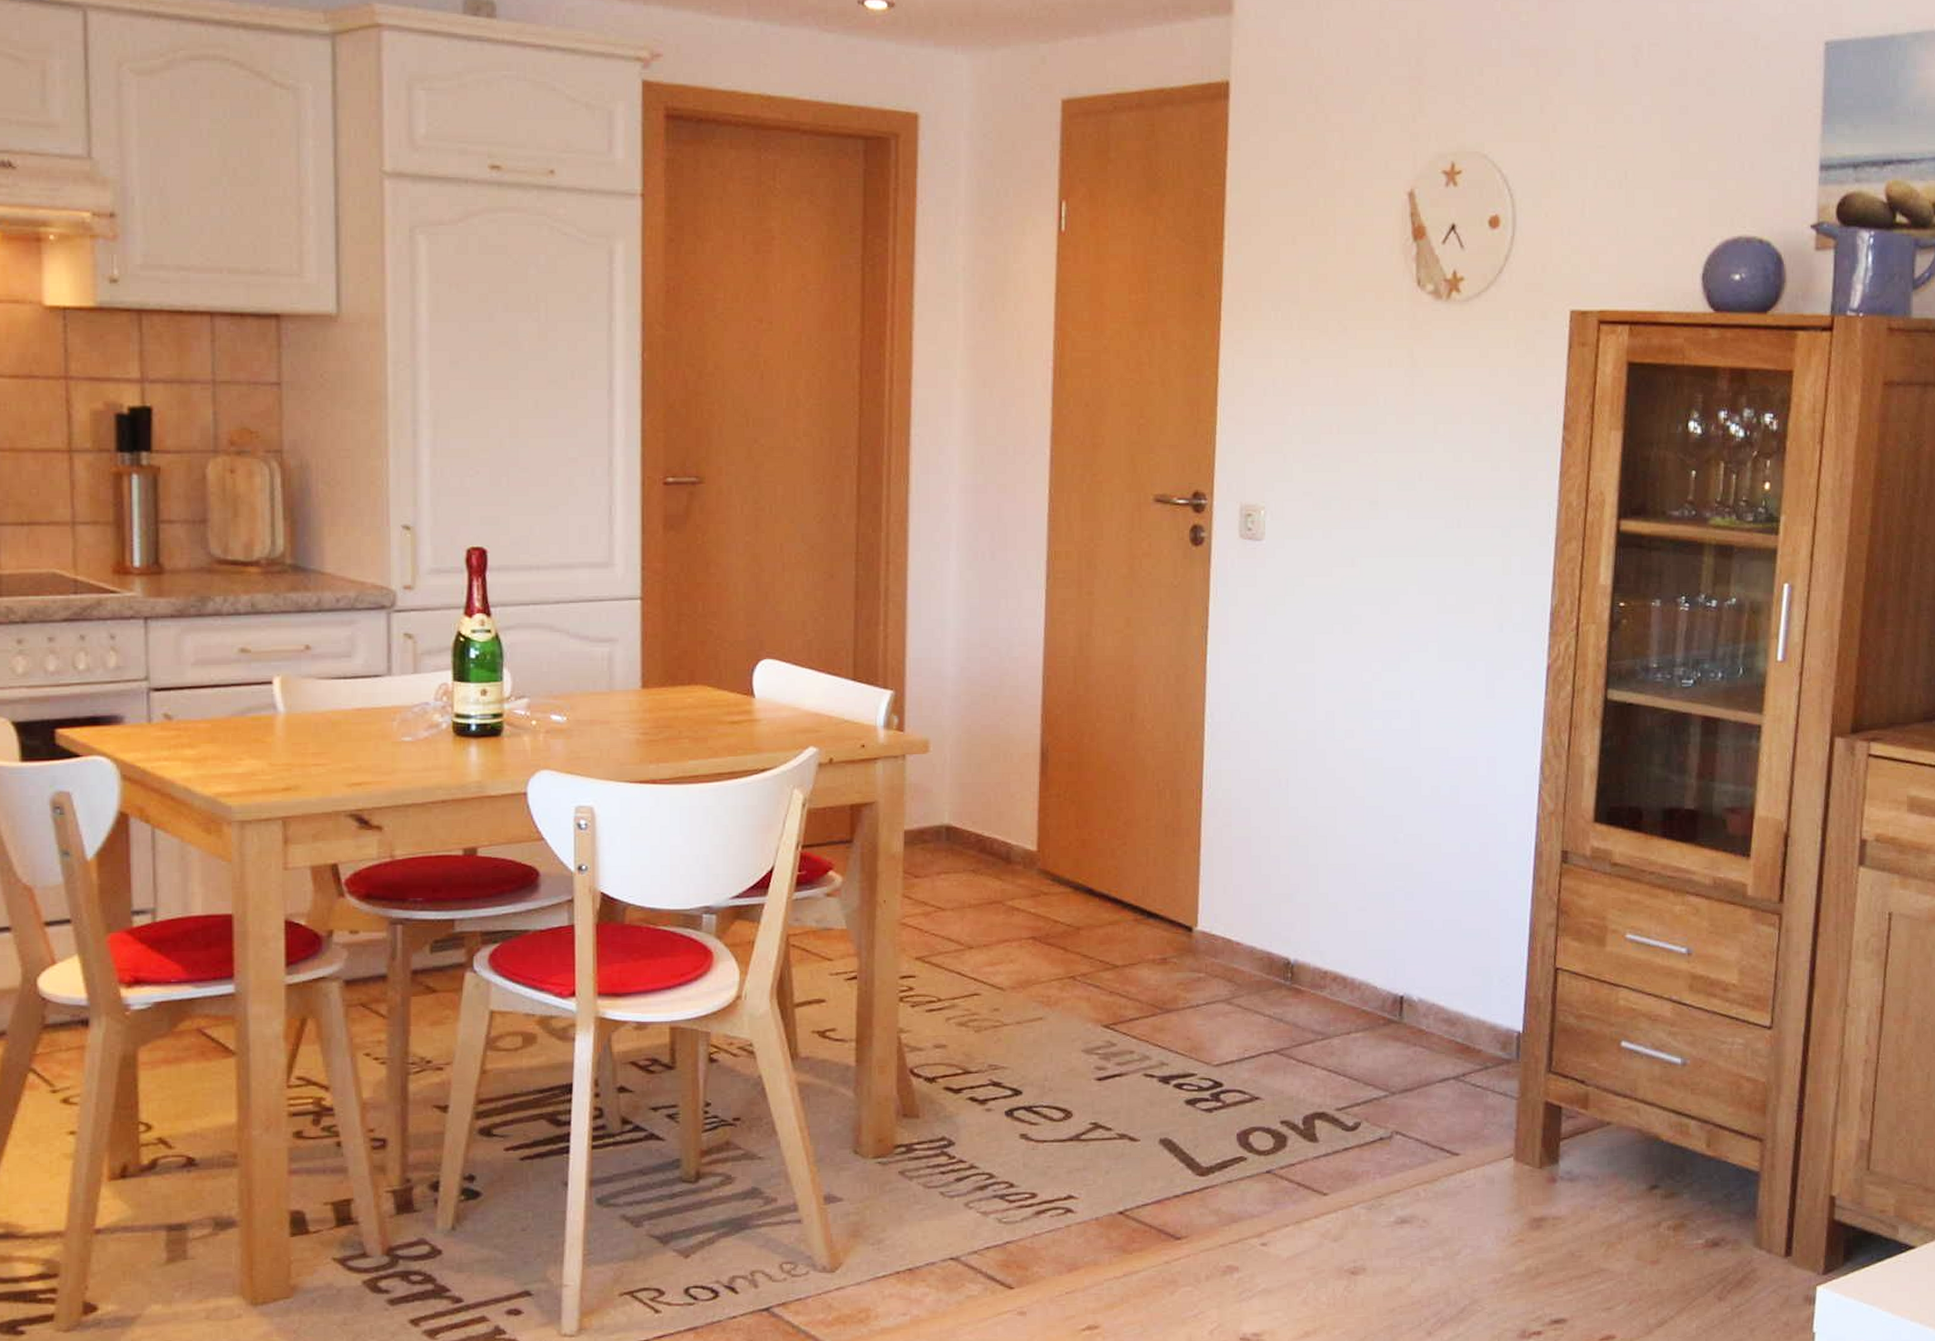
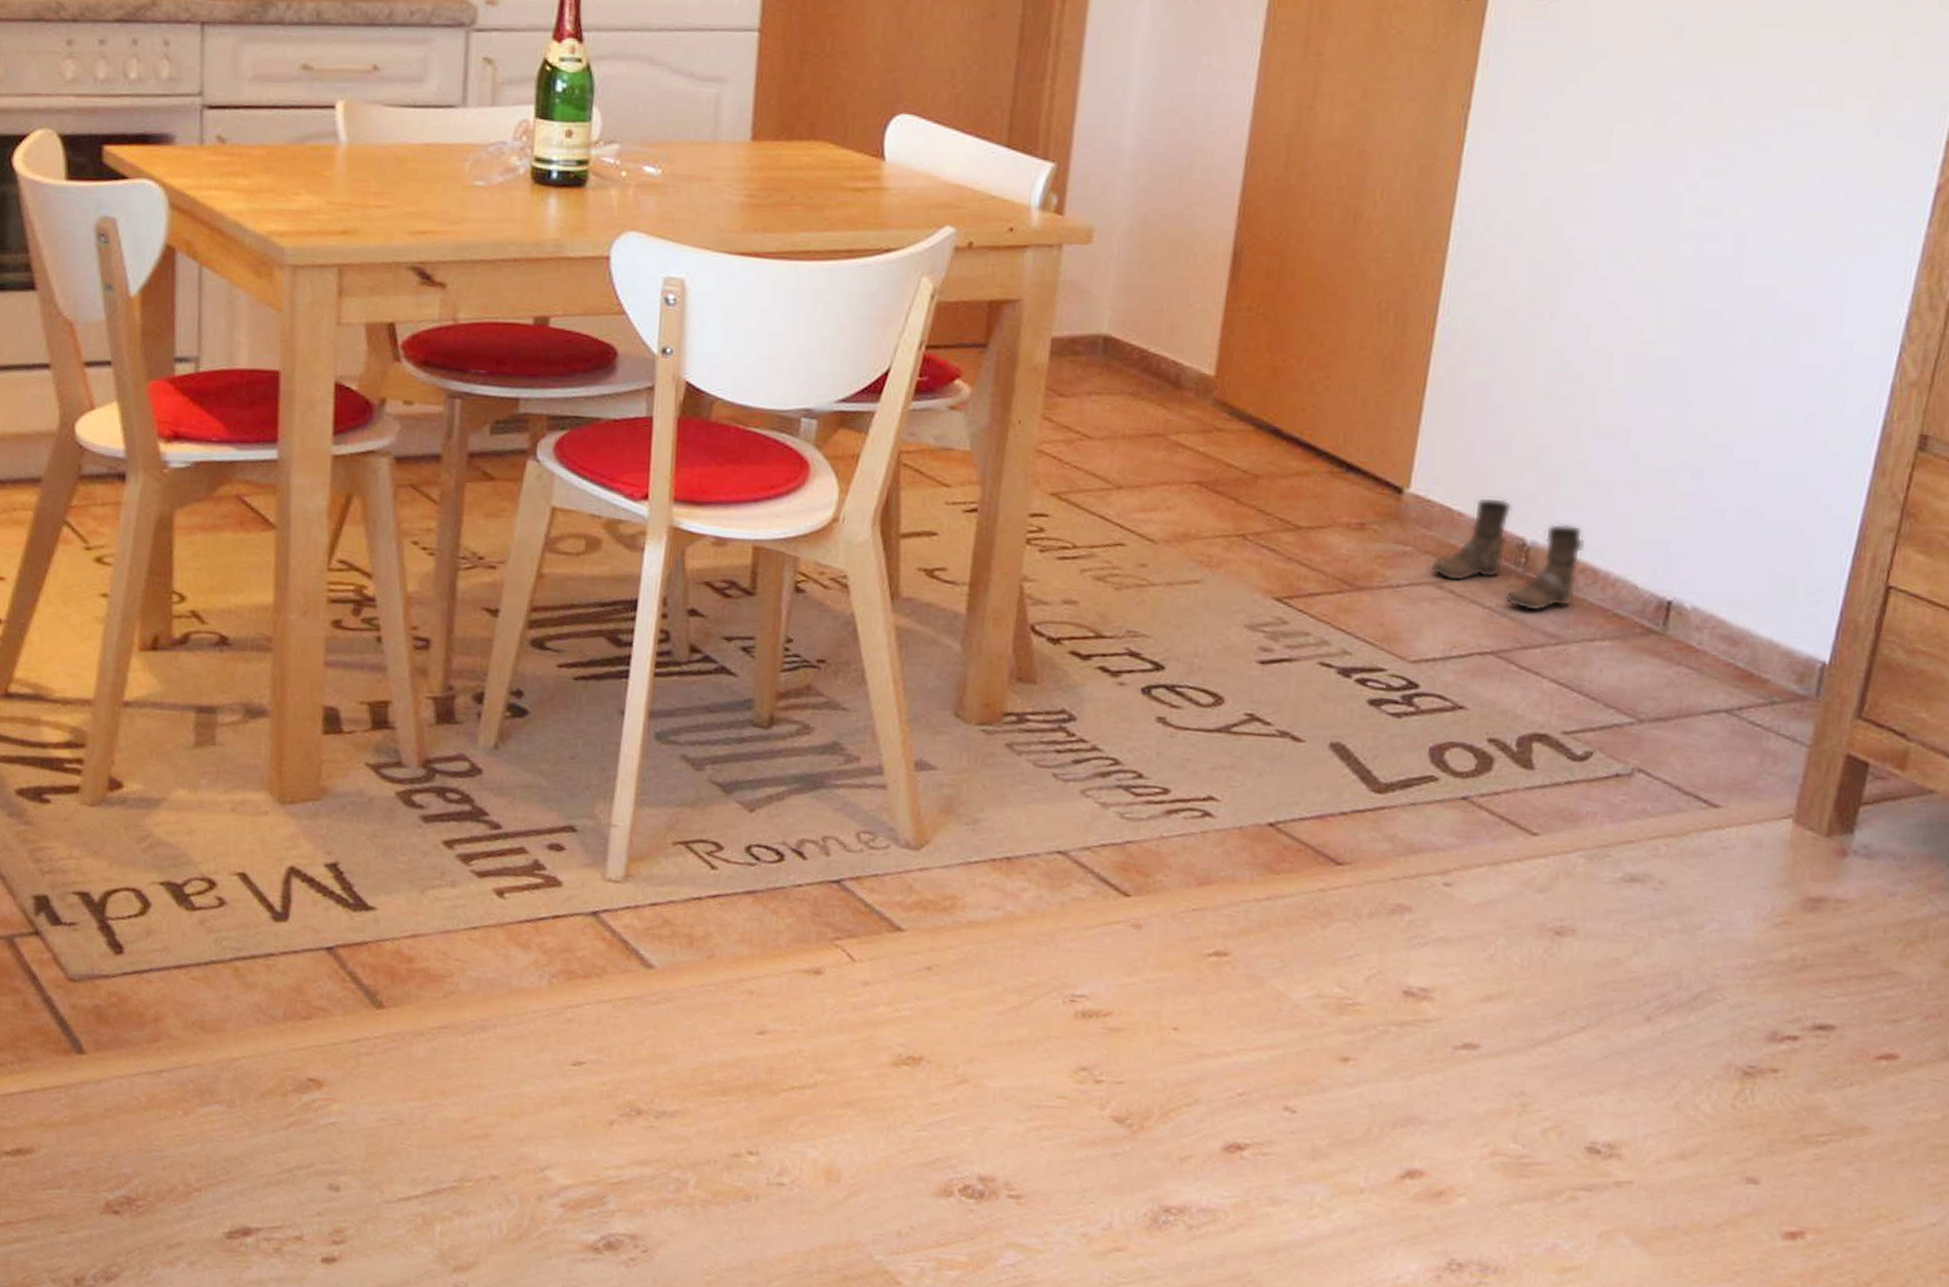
boots: none [1220,927,1334,1016] -> present [1429,496,1585,612]

